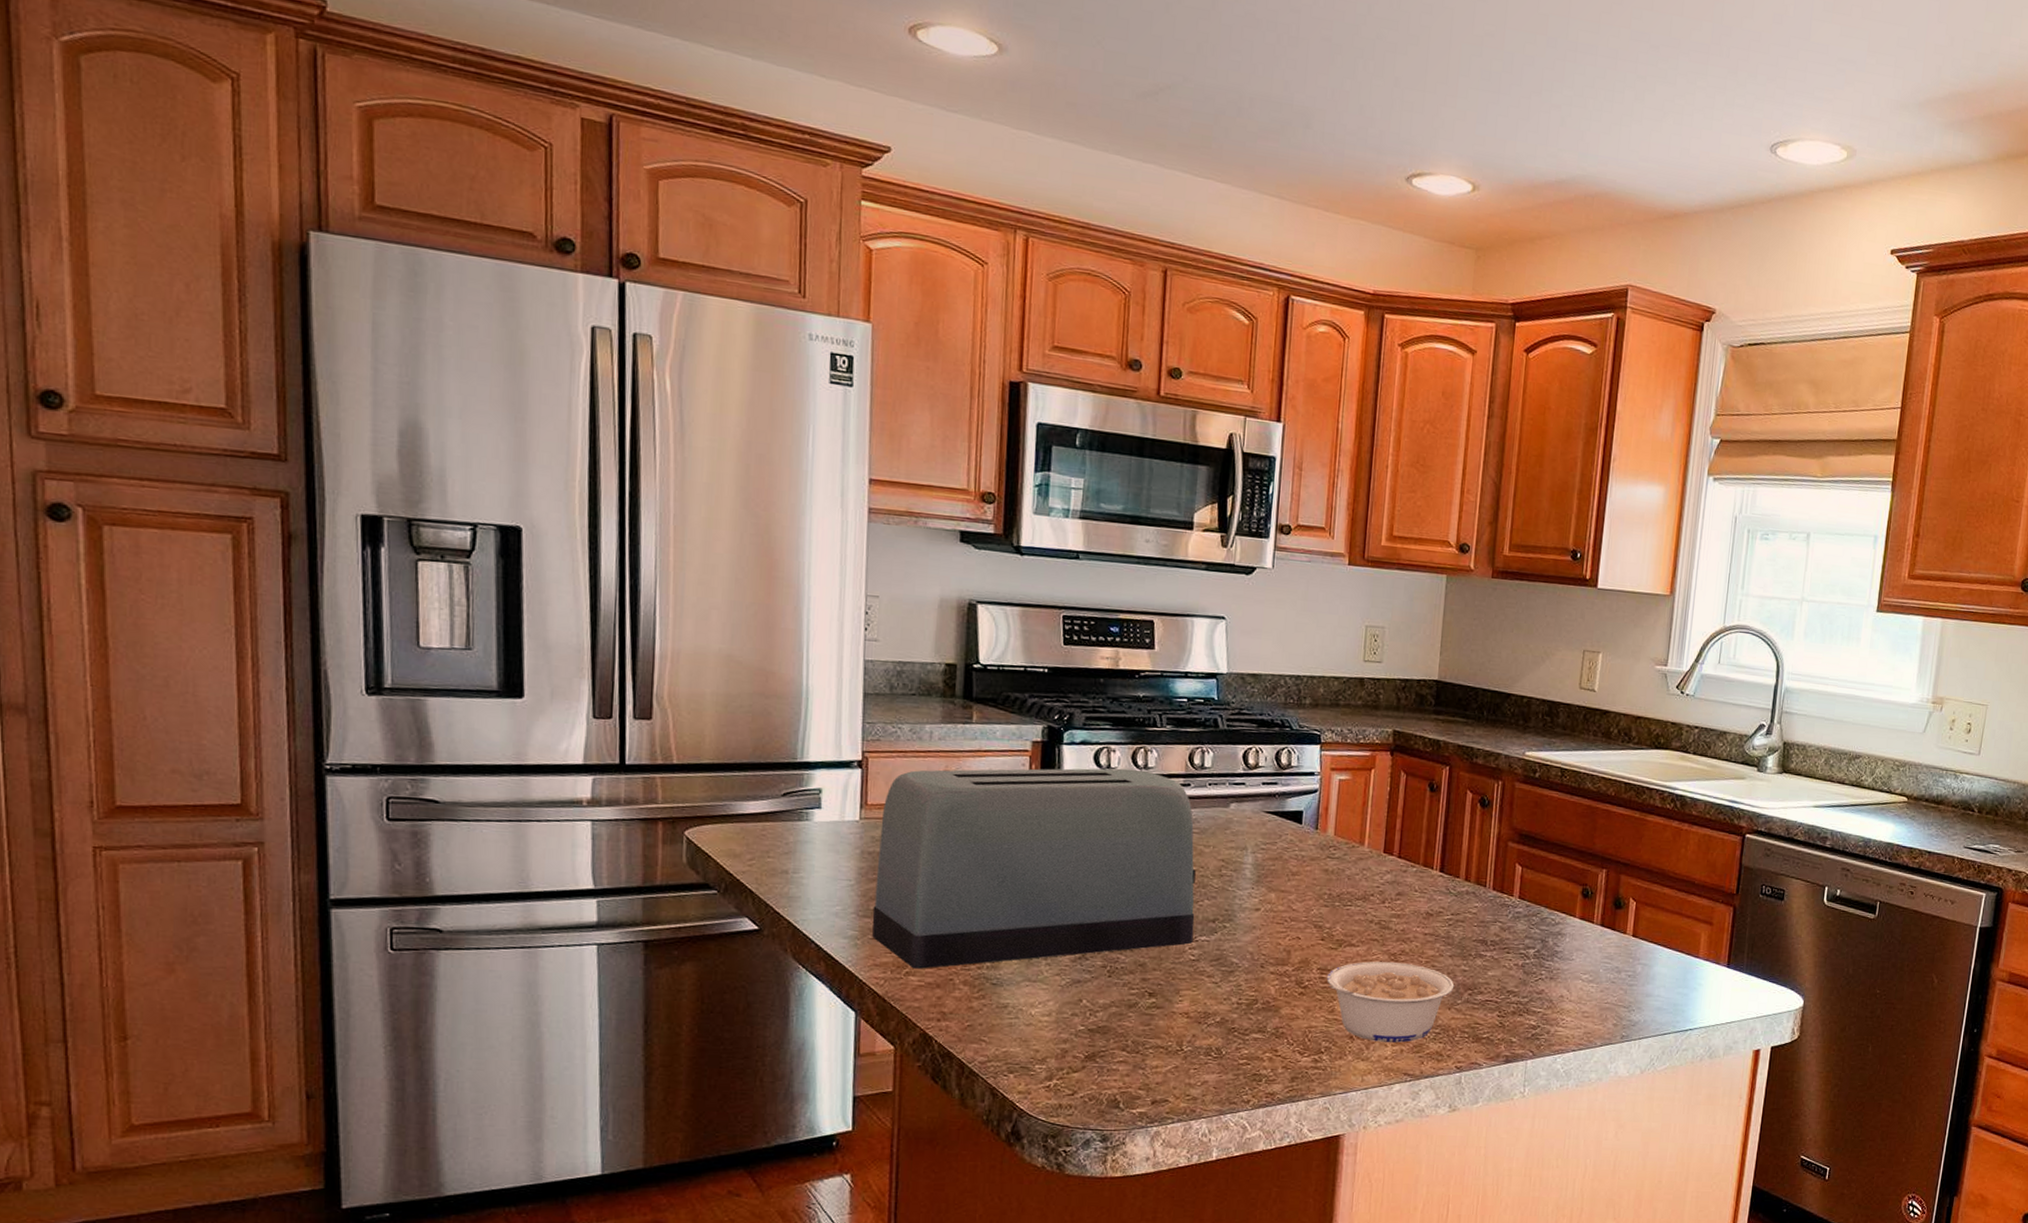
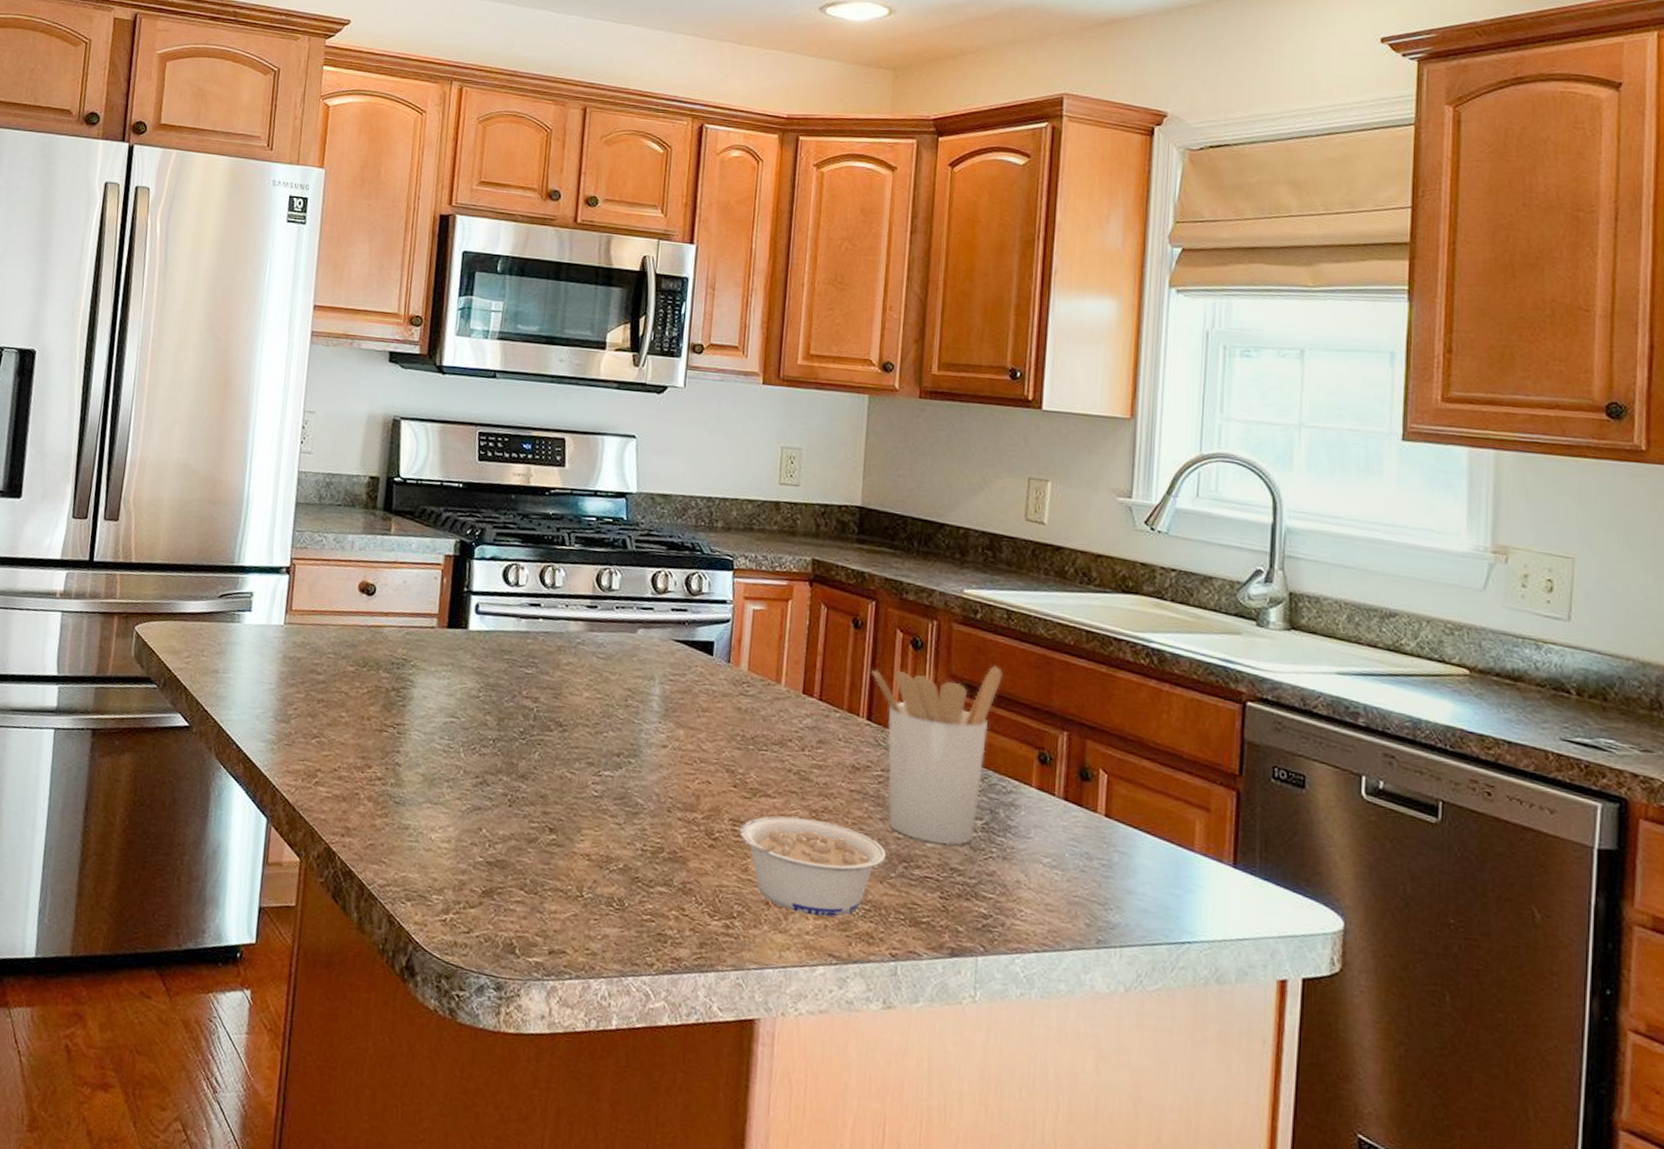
toaster: present [872,768,1196,969] -> none [287,578,601,780]
utensil holder: none [1444,817,1556,973] -> present [871,665,1003,846]

